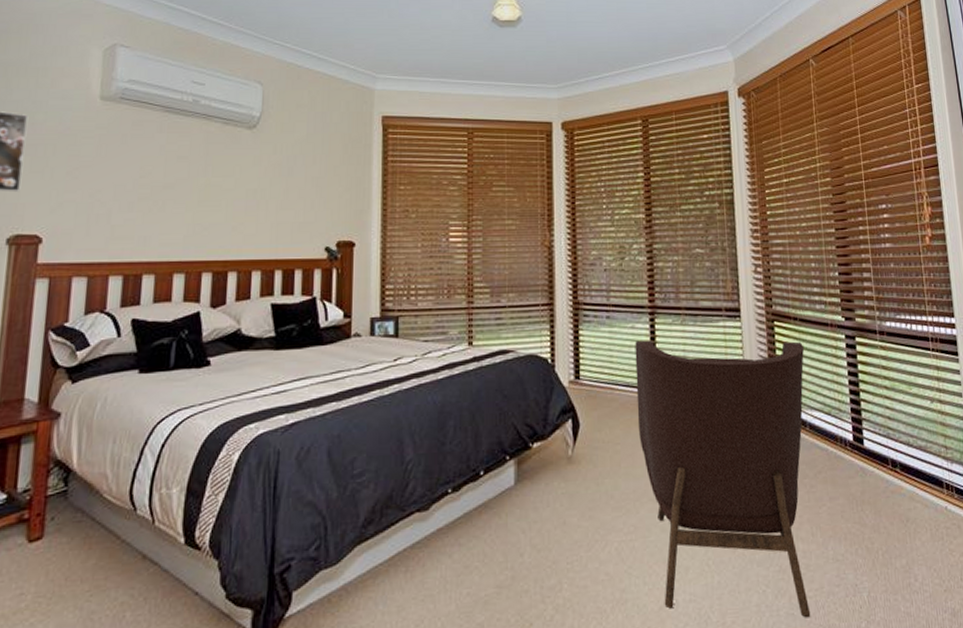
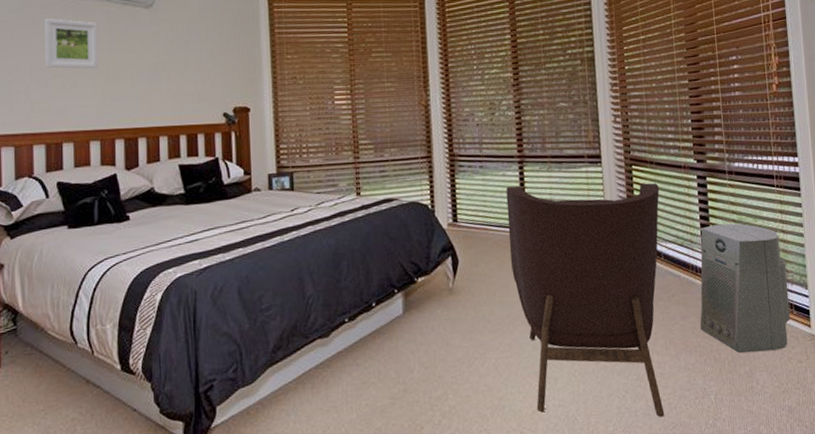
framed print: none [131,136,194,192] -> present [44,18,99,69]
air purifier: none [850,390,951,543] -> present [700,223,791,353]

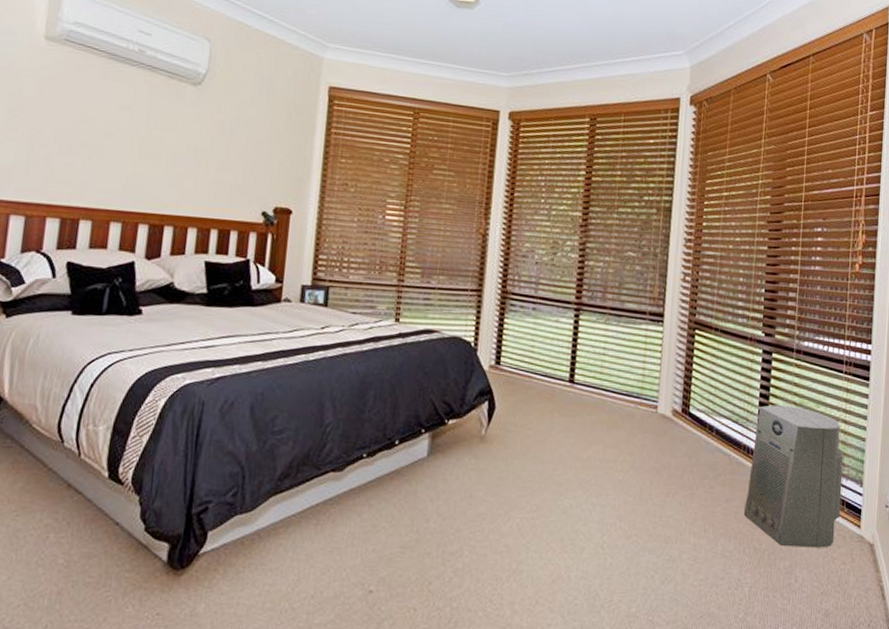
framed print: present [44,18,99,69] -> none [72,81,138,143]
armchair: present [506,183,665,417] -> none [551,334,721,604]

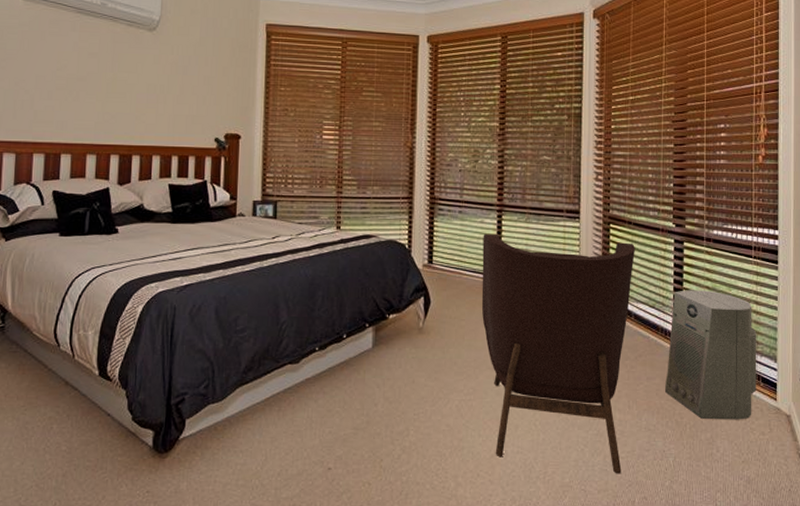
armchair: none [551,334,721,604] -> present [481,233,635,474]

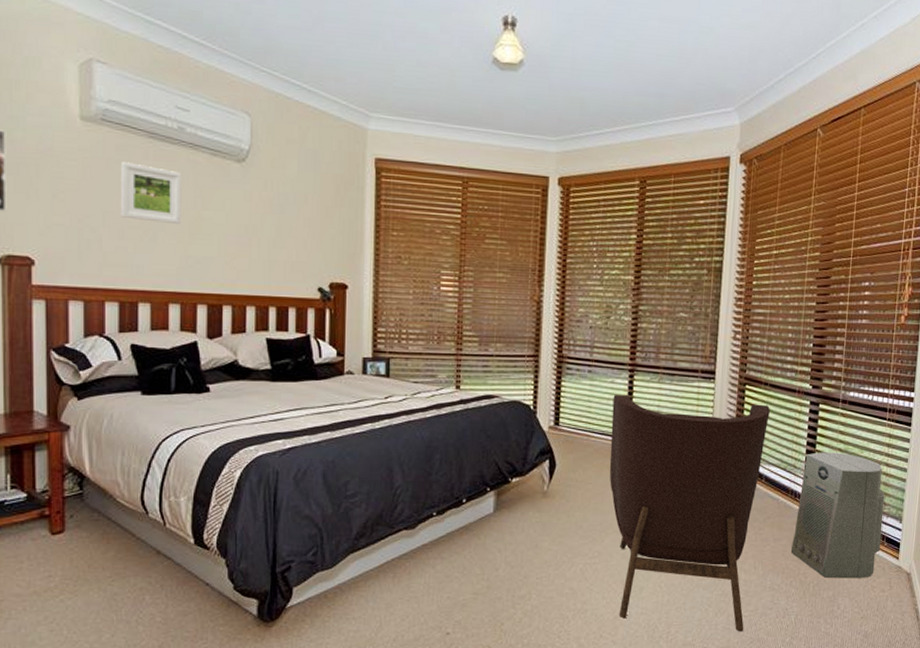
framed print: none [50,34,103,85] -> present [120,162,182,224]

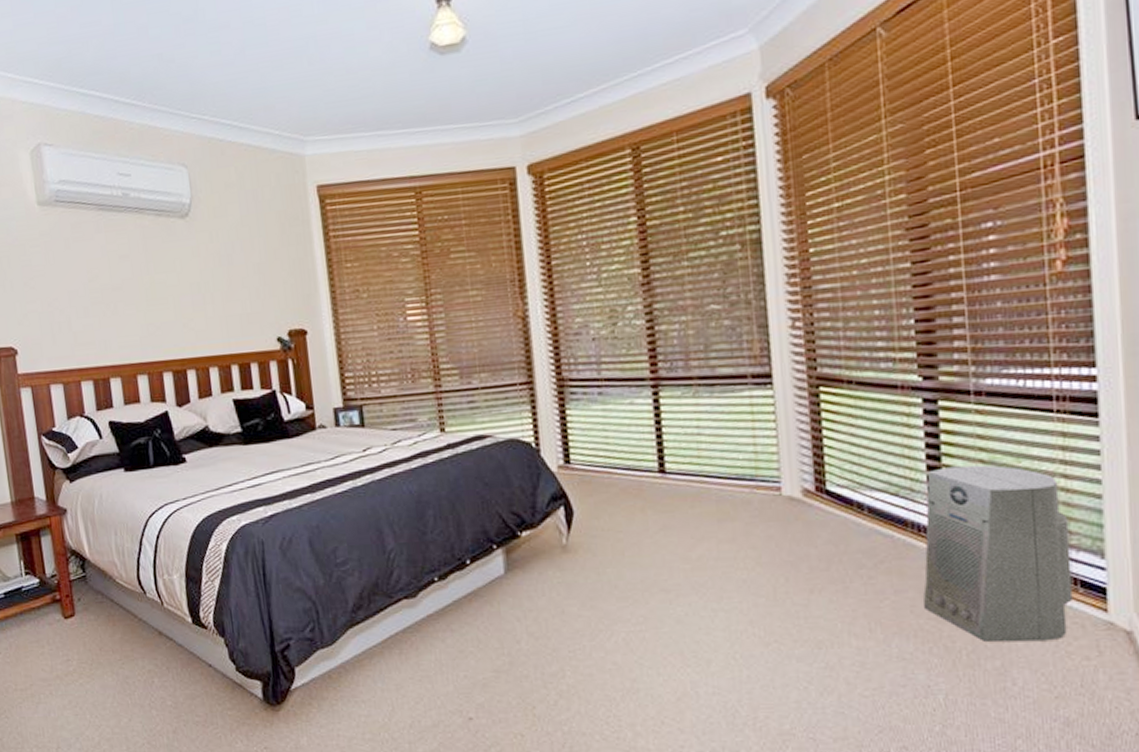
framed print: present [120,162,182,224] -> none [76,238,138,295]
armchair: present [609,394,770,632] -> none [635,410,867,718]

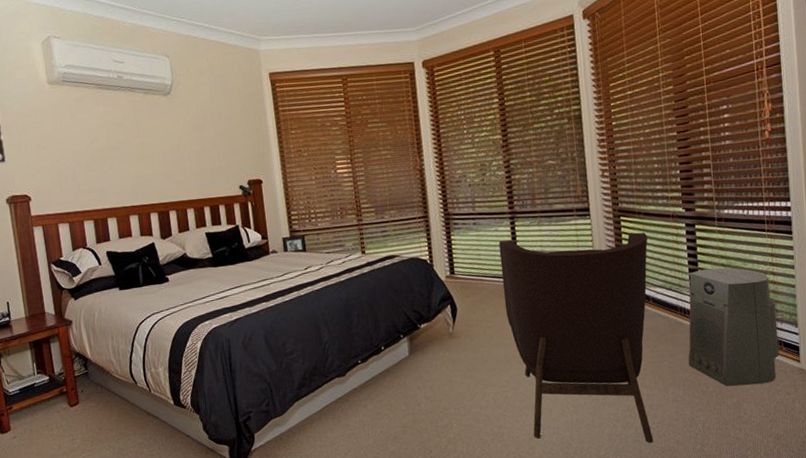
armchair: none [635,410,867,718] -> present [498,232,654,443]

